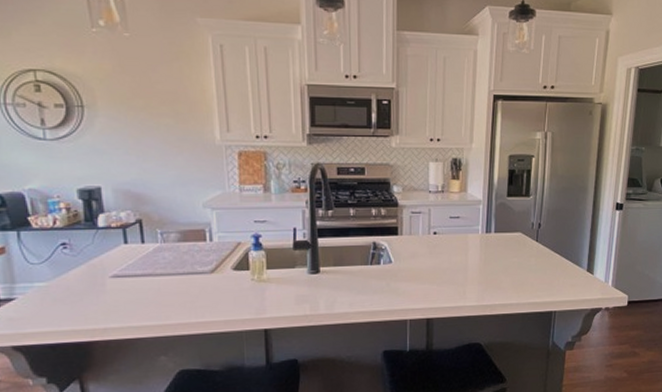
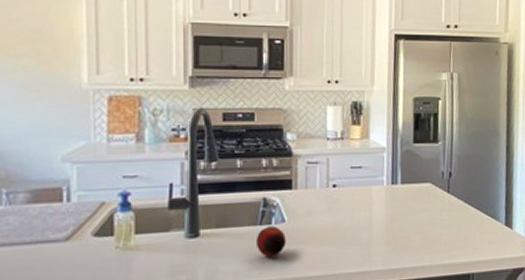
apple: none [367,266,393,292] -> present [255,226,286,258]

